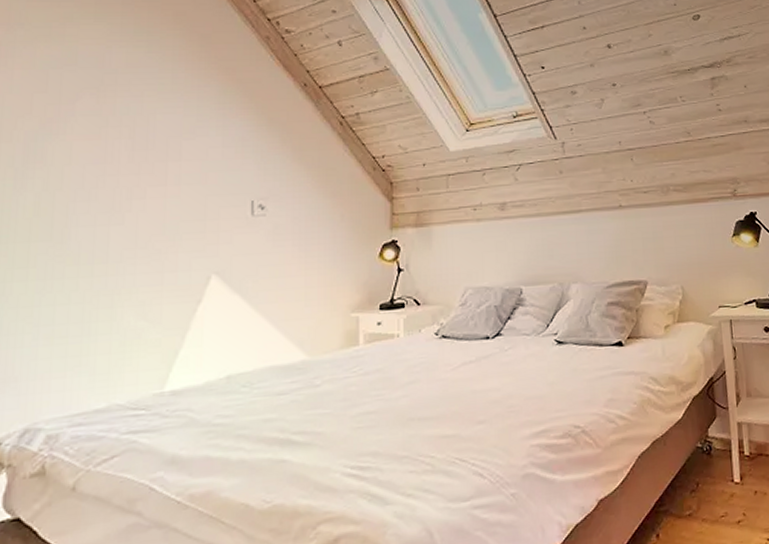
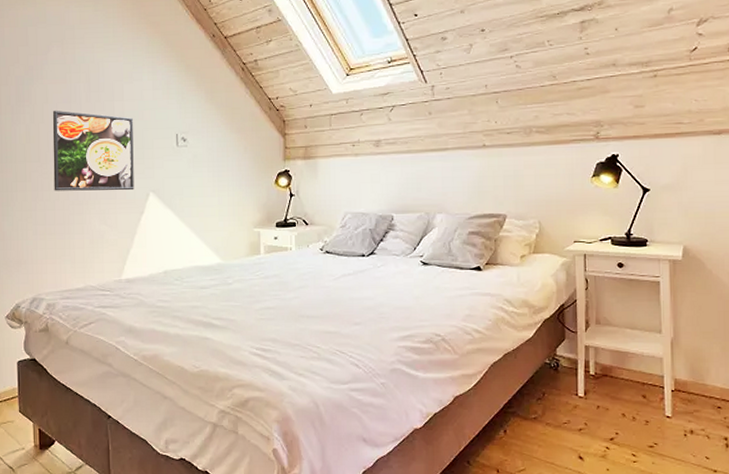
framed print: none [70,173,193,279] -> present [52,110,134,191]

